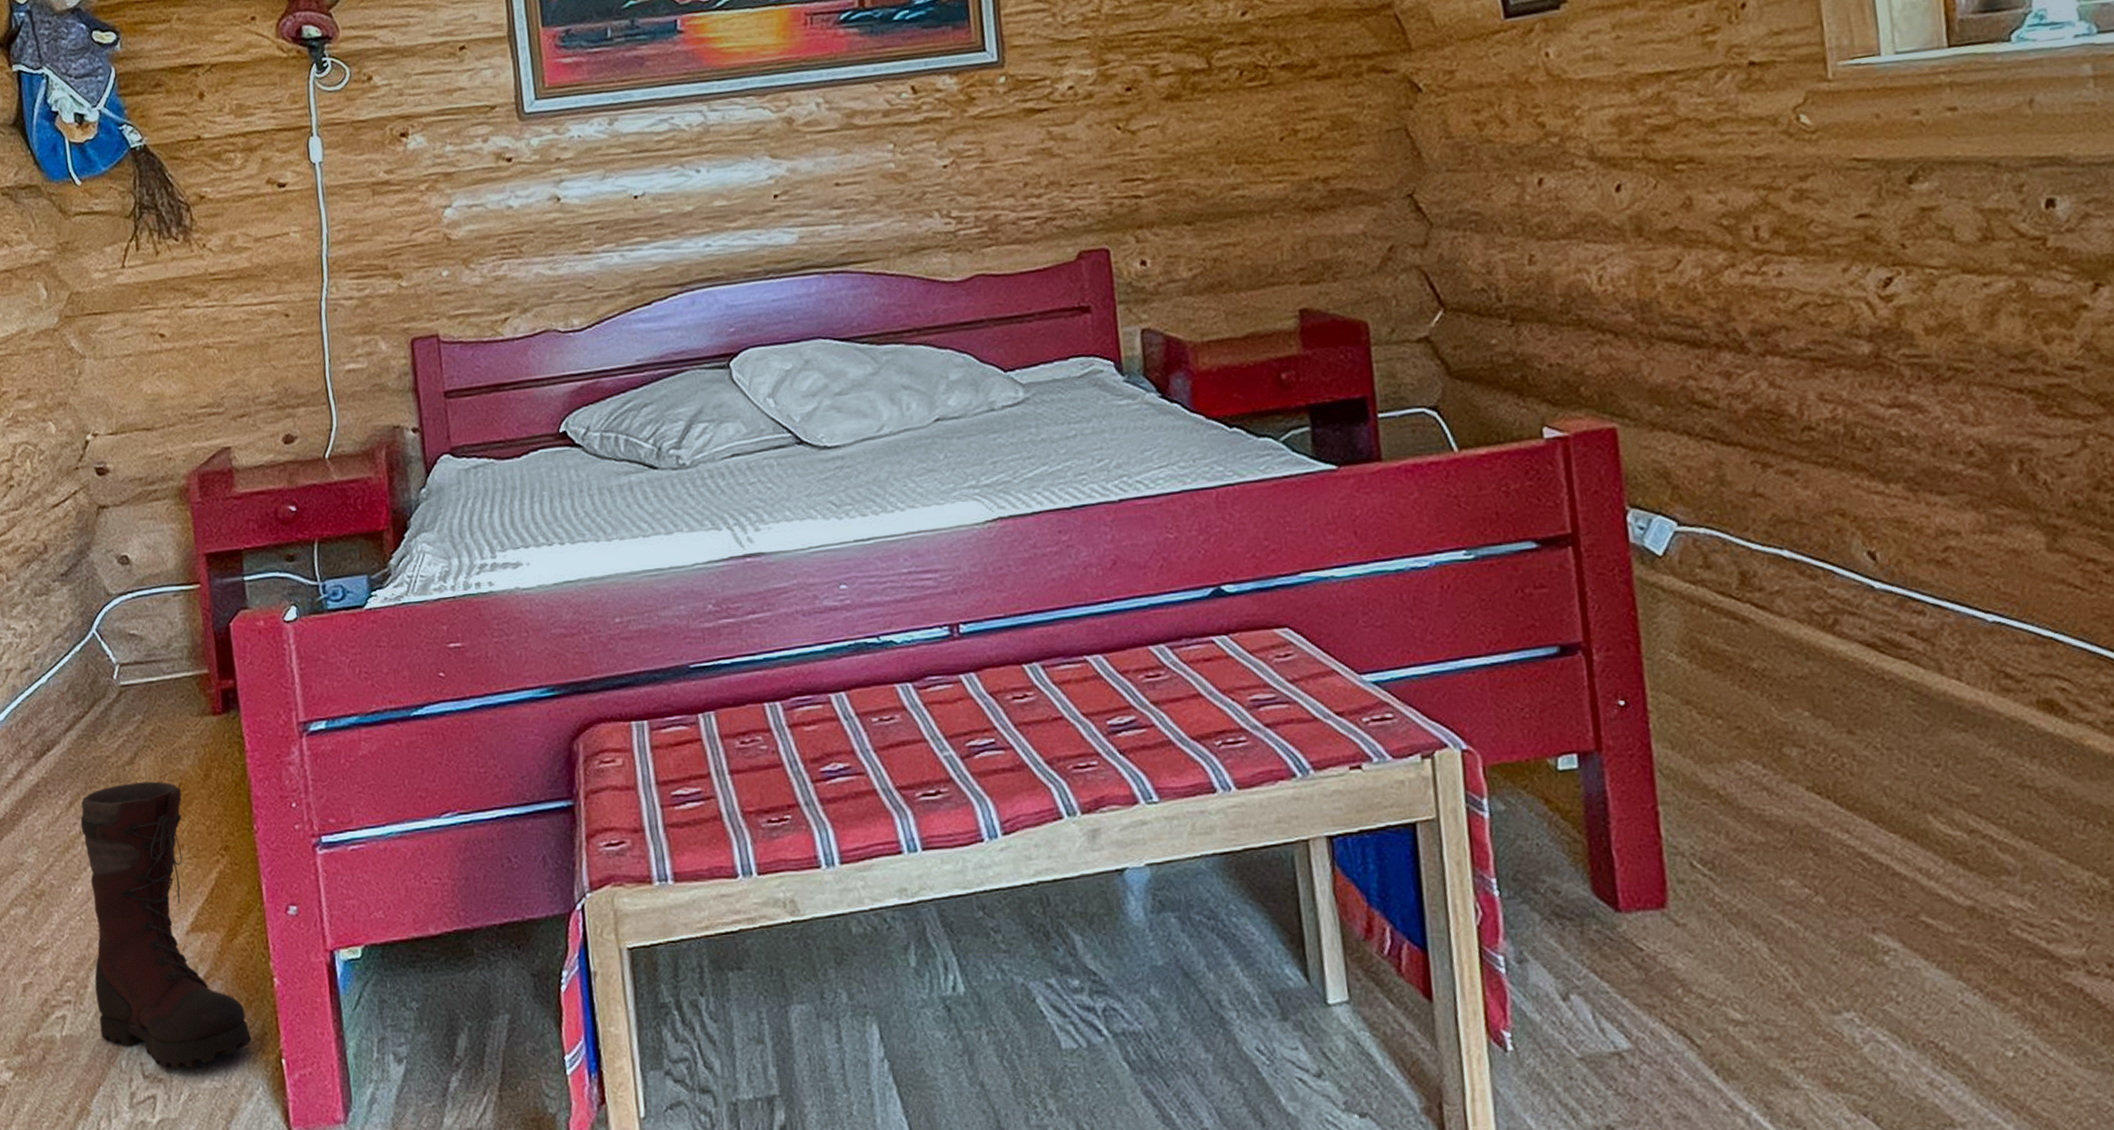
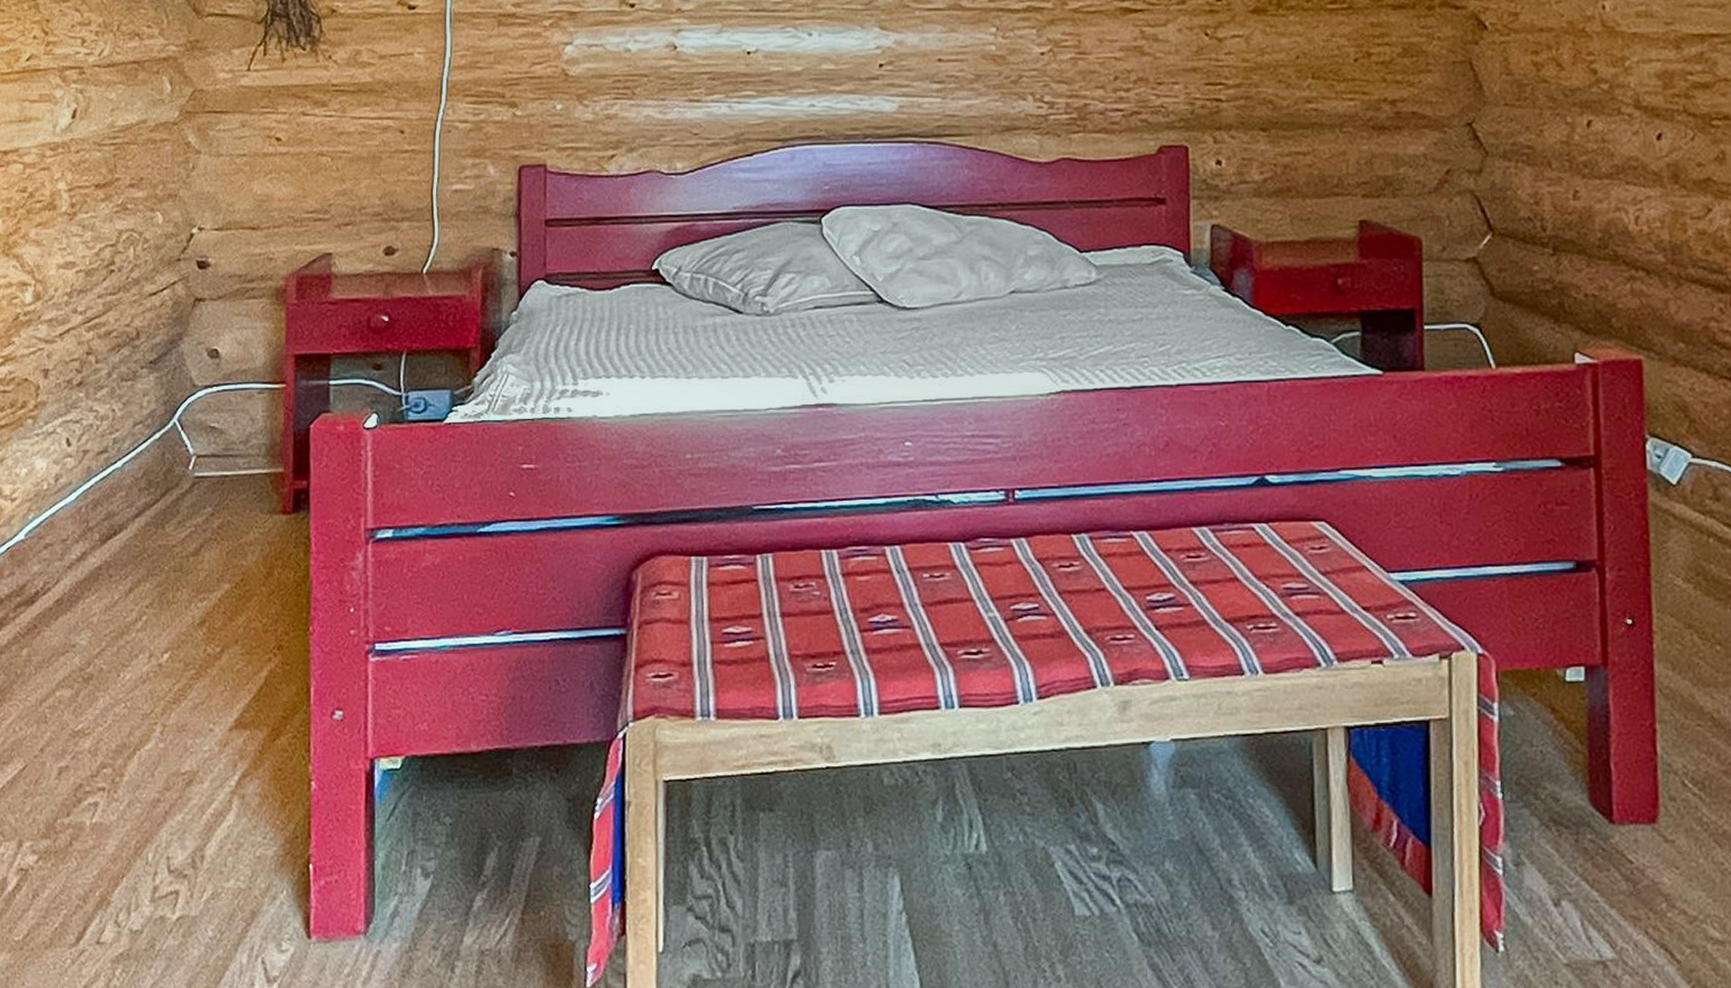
boot: present [80,781,252,1069] -> none [131,574,282,866]

